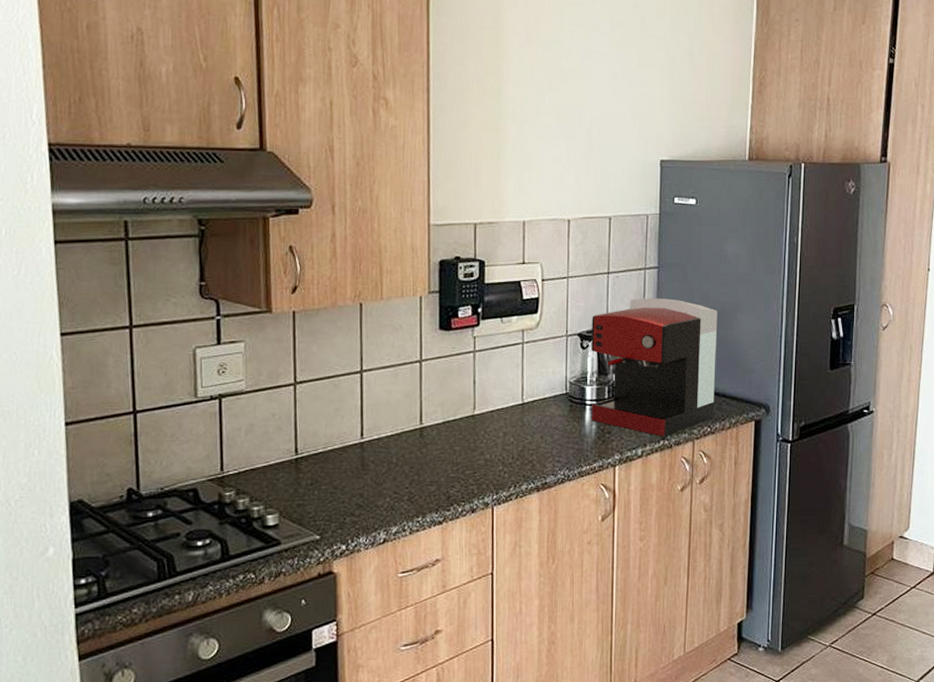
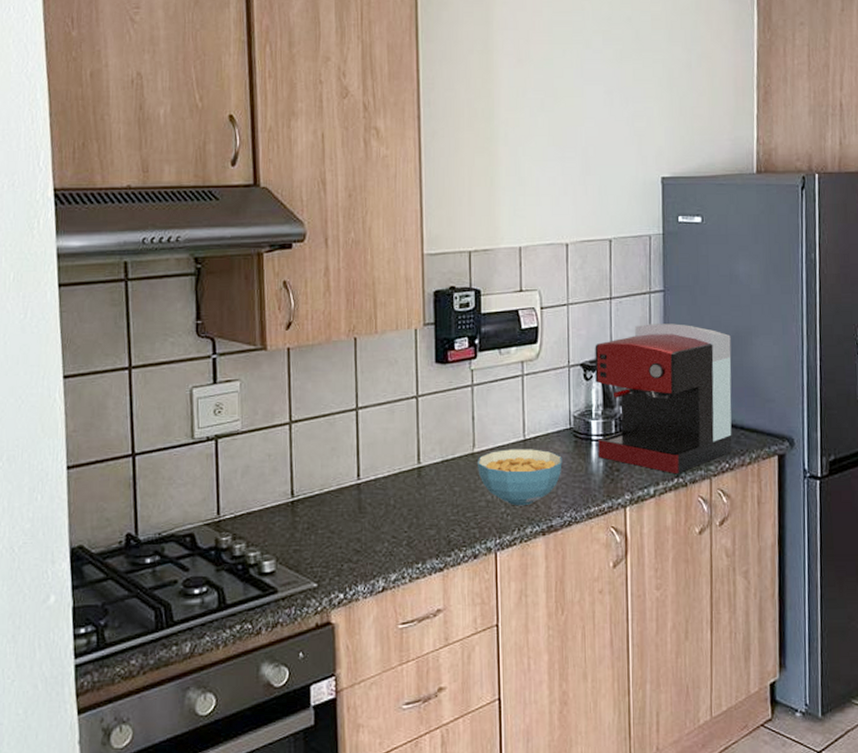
cereal bowl: none [478,412,558,465] -> present [478,449,562,506]

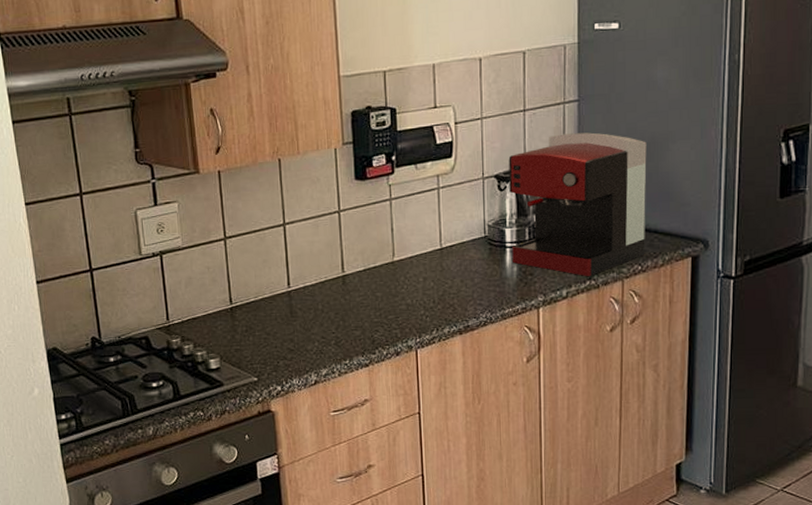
cereal bowl: present [478,449,562,506] -> none [398,256,478,309]

